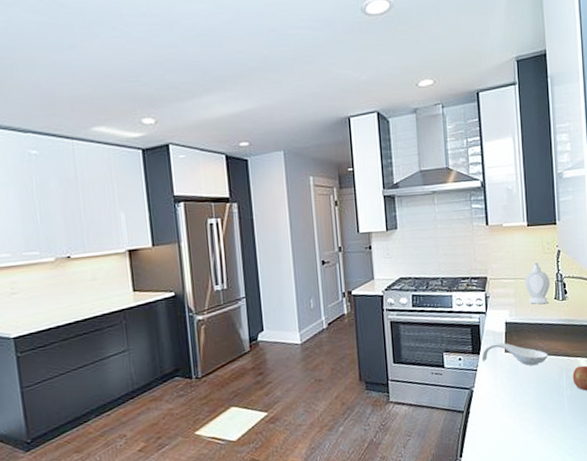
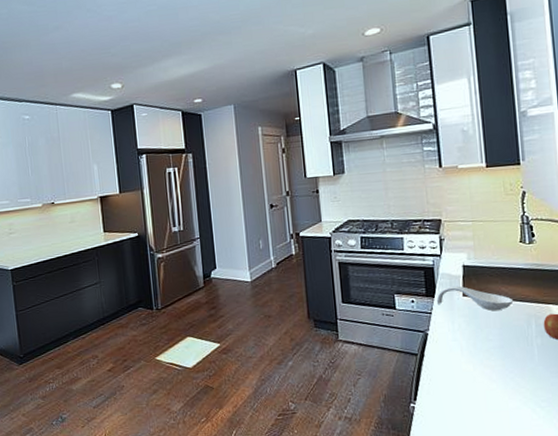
soap bottle: present [524,262,551,305] -> none [484,203,515,248]

